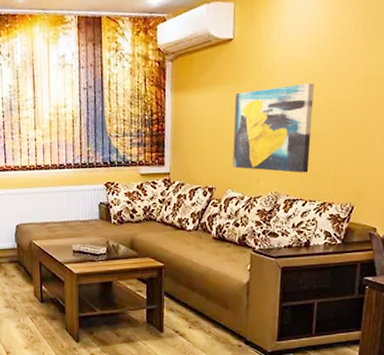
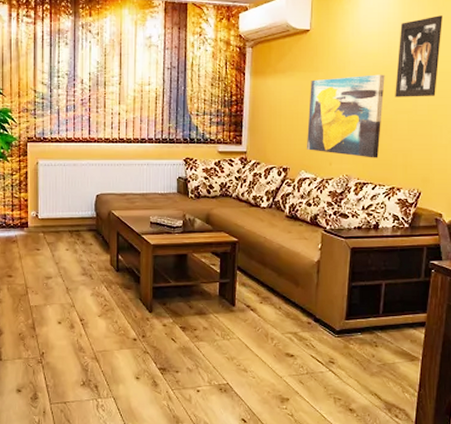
wall art: none [325,15,375,107] -> present [395,15,442,97]

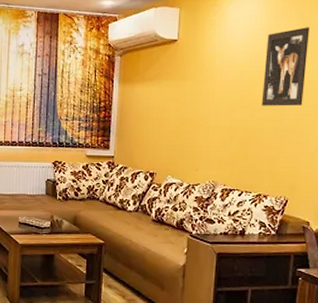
wall art: present [306,74,385,158] -> none [173,83,252,165]

